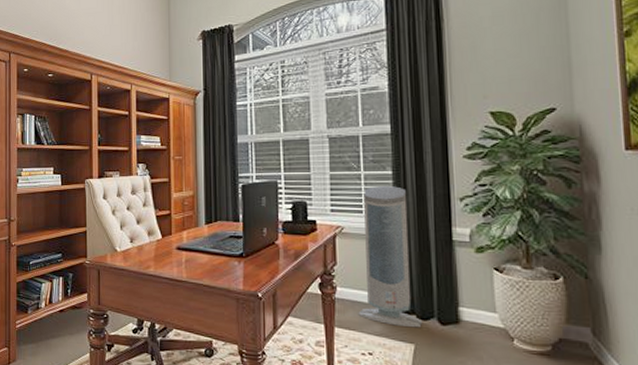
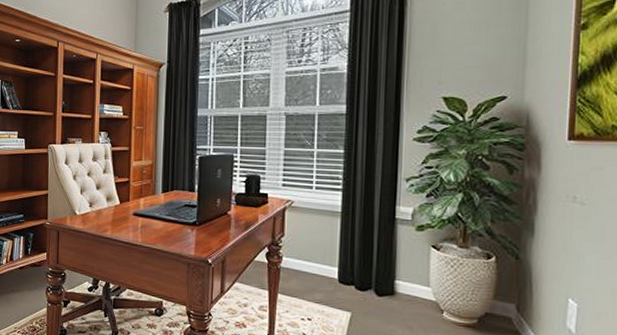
air purifier: present [358,185,423,328] -> none [301,163,361,298]

